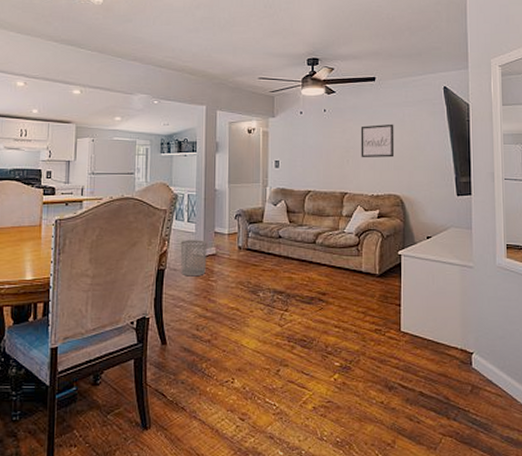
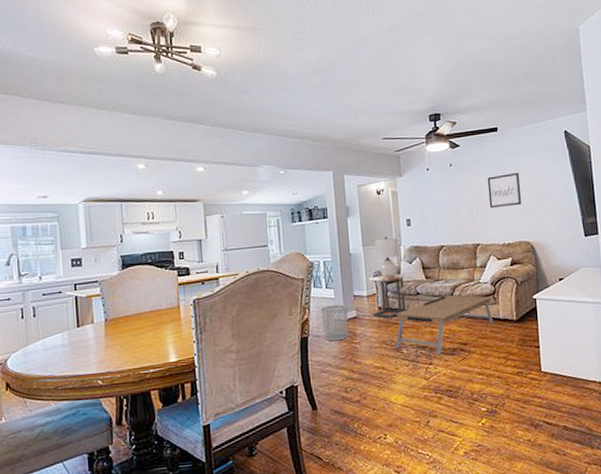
side table: none [231,214,269,259] -> present [368,273,406,318]
lamp: none [241,175,264,217] -> present [374,236,399,277]
coffee table: none [252,241,355,302] -> present [396,294,494,355]

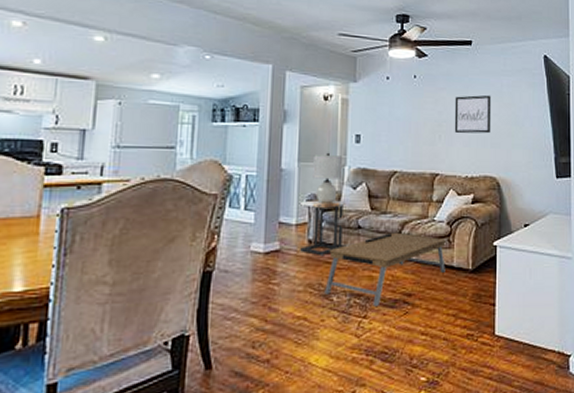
waste bin: present [321,304,349,342] -> none [233,232,270,280]

